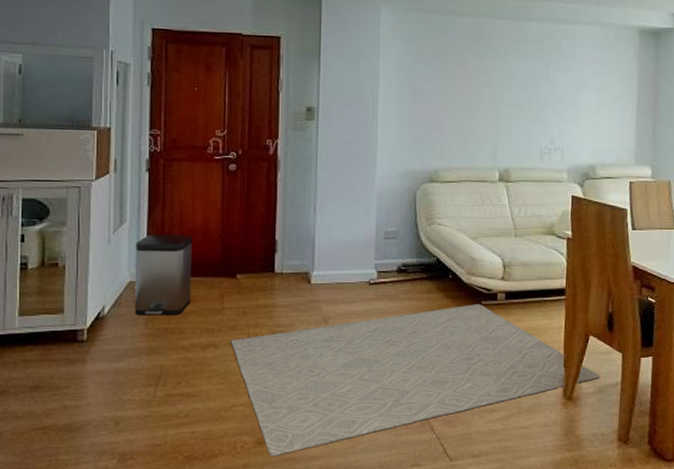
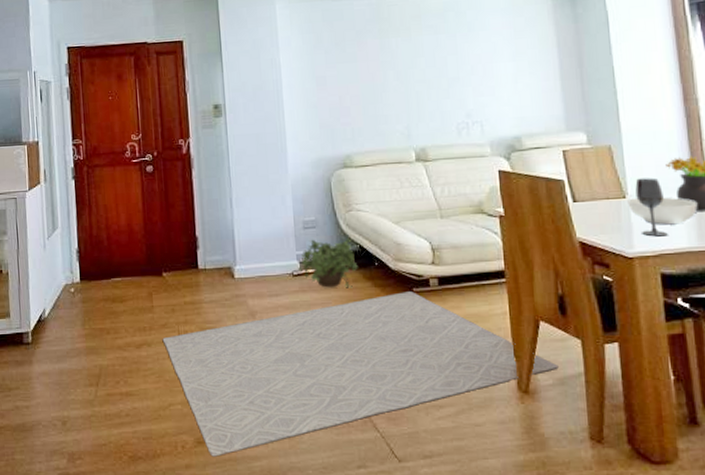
pedal bin: present [135,234,192,316] -> none [68,236,122,317]
potted plant: none [374,249,433,299] -> present [297,237,358,288]

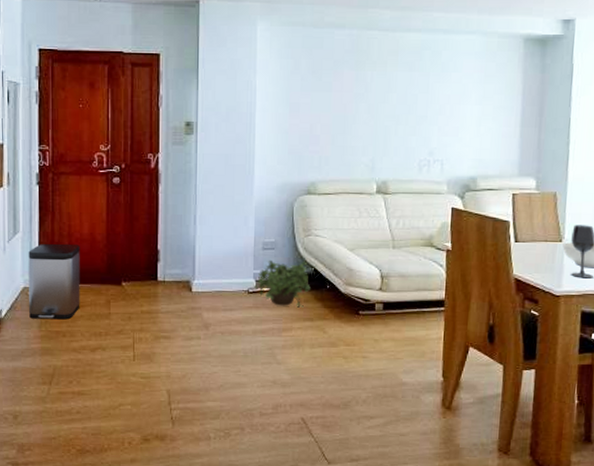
pedal bin: none [68,236,122,317] -> present [28,243,80,320]
rug: present [162,292,559,457] -> none [117,314,480,453]

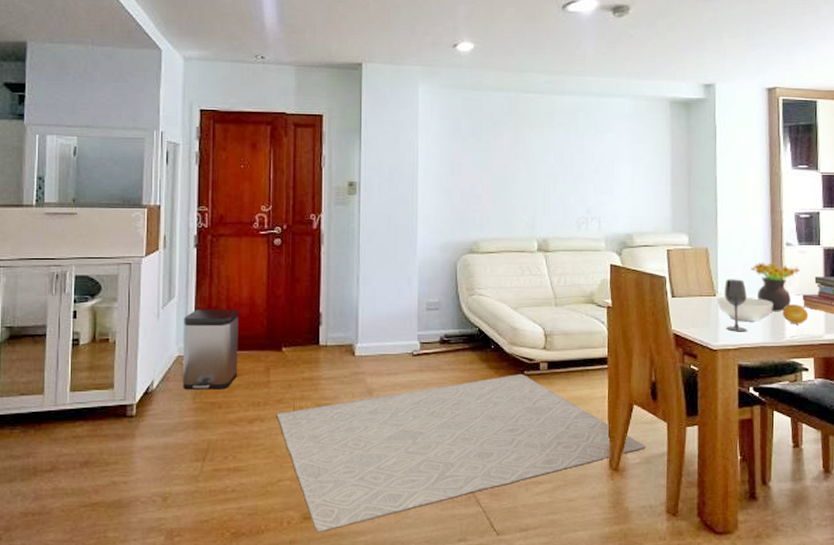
rug: none [117,314,480,453] -> present [276,374,646,532]
potted plant: present [253,260,311,308] -> none [417,320,475,369]

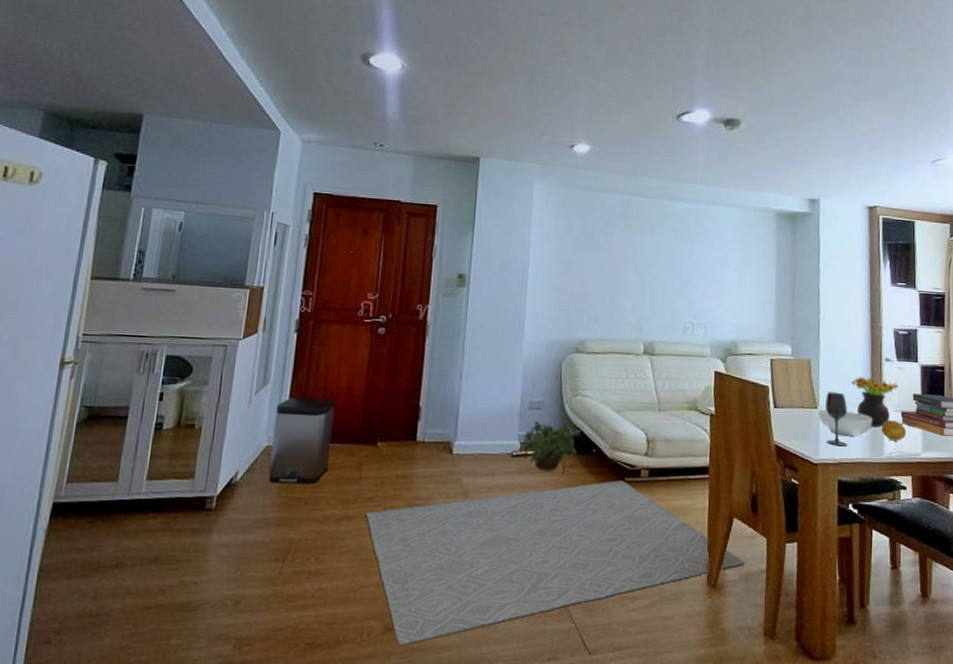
potted plant: none [417,320,475,369] -> present [517,420,576,473]

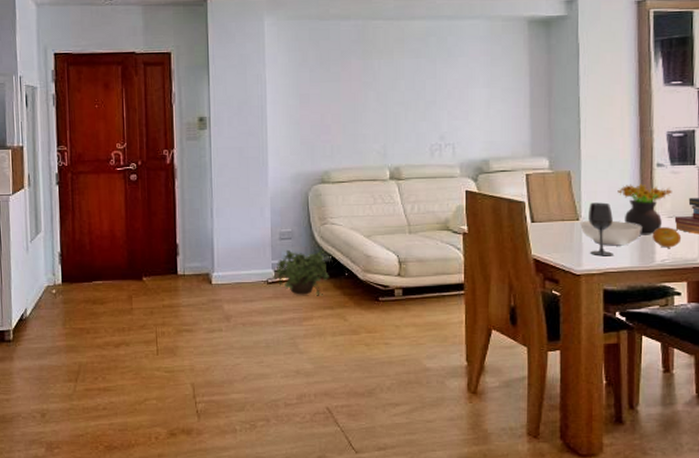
pedal bin: present [269,396,335,484] -> none [50,241,103,317]
rug: present [365,481,745,646] -> none [140,301,505,447]

